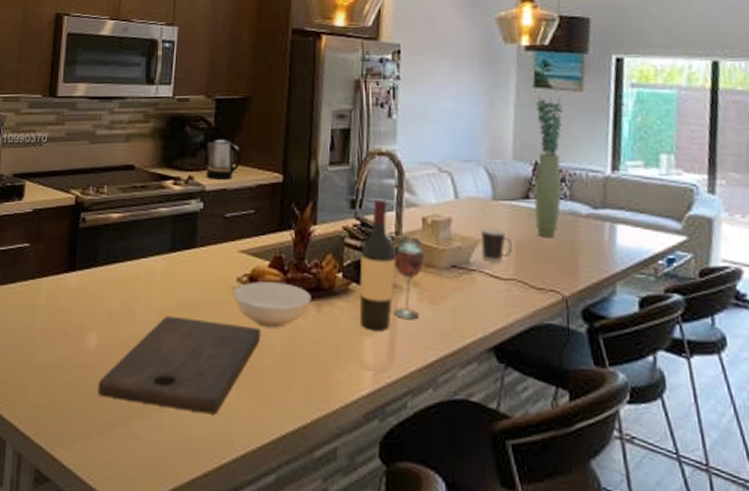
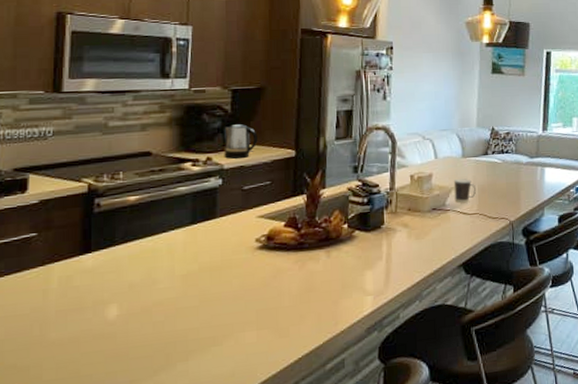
cutting board: present [97,316,261,415] -> none [120,277,278,359]
bowl: present [233,282,311,328] -> none [253,238,322,276]
wine bottle: present [359,199,396,331] -> none [361,163,390,265]
wineglass: present [394,236,425,320] -> none [389,190,413,253]
vase: present [534,94,563,238] -> none [491,79,511,182]

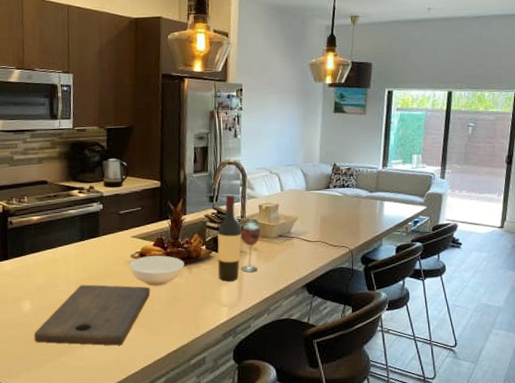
cutting board: none [120,277,278,359] -> present [34,284,150,346]
bowl: none [253,238,322,276] -> present [129,255,185,286]
wine bottle: none [361,163,390,265] -> present [217,194,242,281]
wineglass: none [389,190,413,253] -> present [240,218,261,273]
mug: present [453,178,476,203] -> none [298,210,318,231]

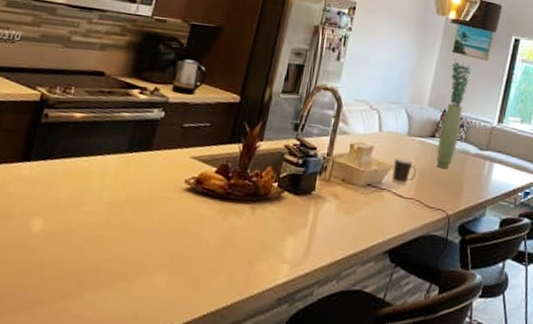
cutting board: present [34,284,150,346] -> none [34,208,199,296]
bowl: present [129,255,185,286] -> none [179,184,248,225]
wine bottle: present [217,194,242,281] -> none [285,125,325,233]
wineglass: present [240,218,261,273] -> none [315,157,348,225]
mug: none [298,210,318,231] -> present [392,157,416,184]
vase: none [333,117,352,213] -> present [436,58,471,170]

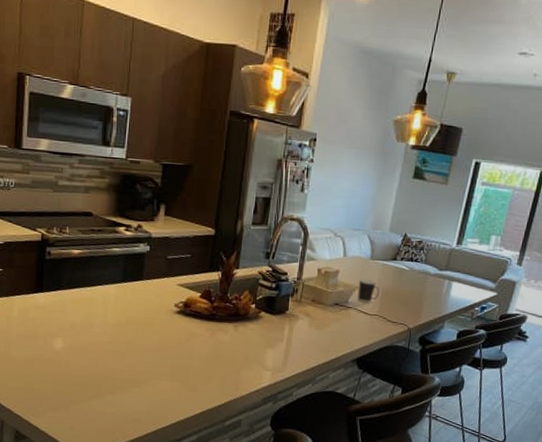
kettle: present [171,59,207,95] -> none [152,197,183,230]
vase: present [436,58,471,170] -> none [398,184,431,289]

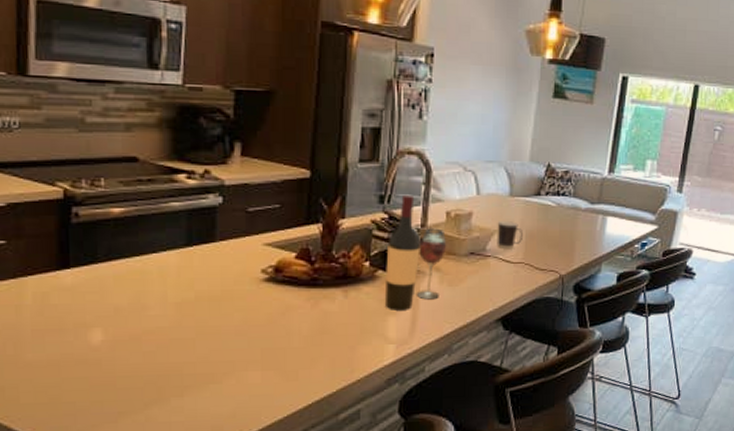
wine bottle: none [265,253,296,345] -> present [384,194,421,310]
wineglass: none [290,281,317,339] -> present [417,228,447,300]

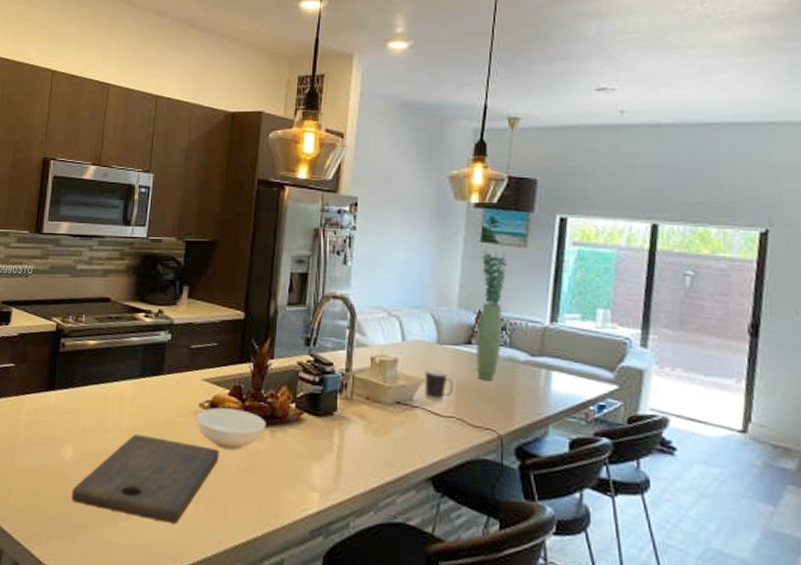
cutting board: none [106,308,287,394] -> present [71,434,219,524]
bowl: none [258,272,338,314] -> present [196,407,266,450]
wine bottle: present [384,194,421,310] -> none [309,338,345,458]
wineglass: present [417,228,447,300] -> none [342,373,372,449]
vase: none [544,104,575,229] -> present [476,248,507,382]

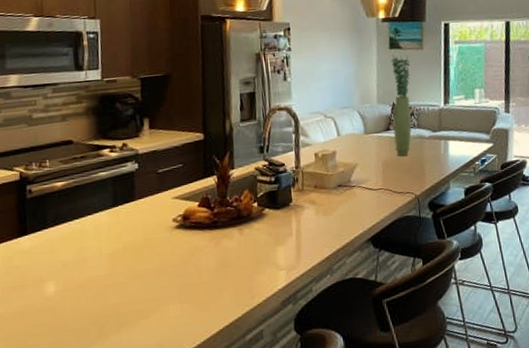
cutting board: present [71,434,219,524] -> none [60,254,197,331]
bowl: present [196,407,266,450] -> none [171,217,235,253]
mug: present [424,370,453,400] -> none [357,155,380,179]

